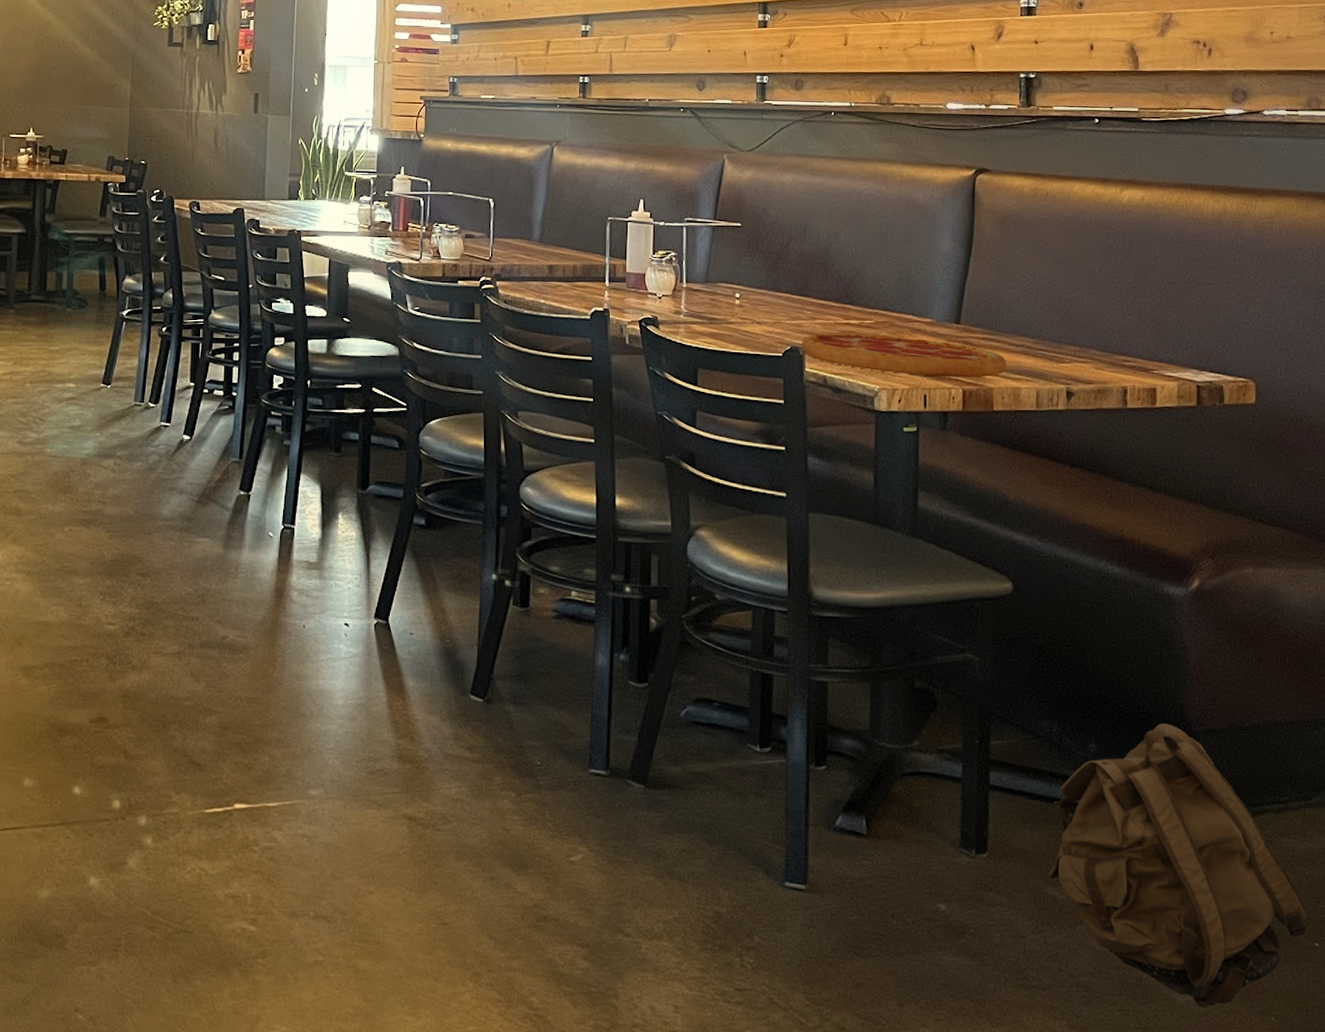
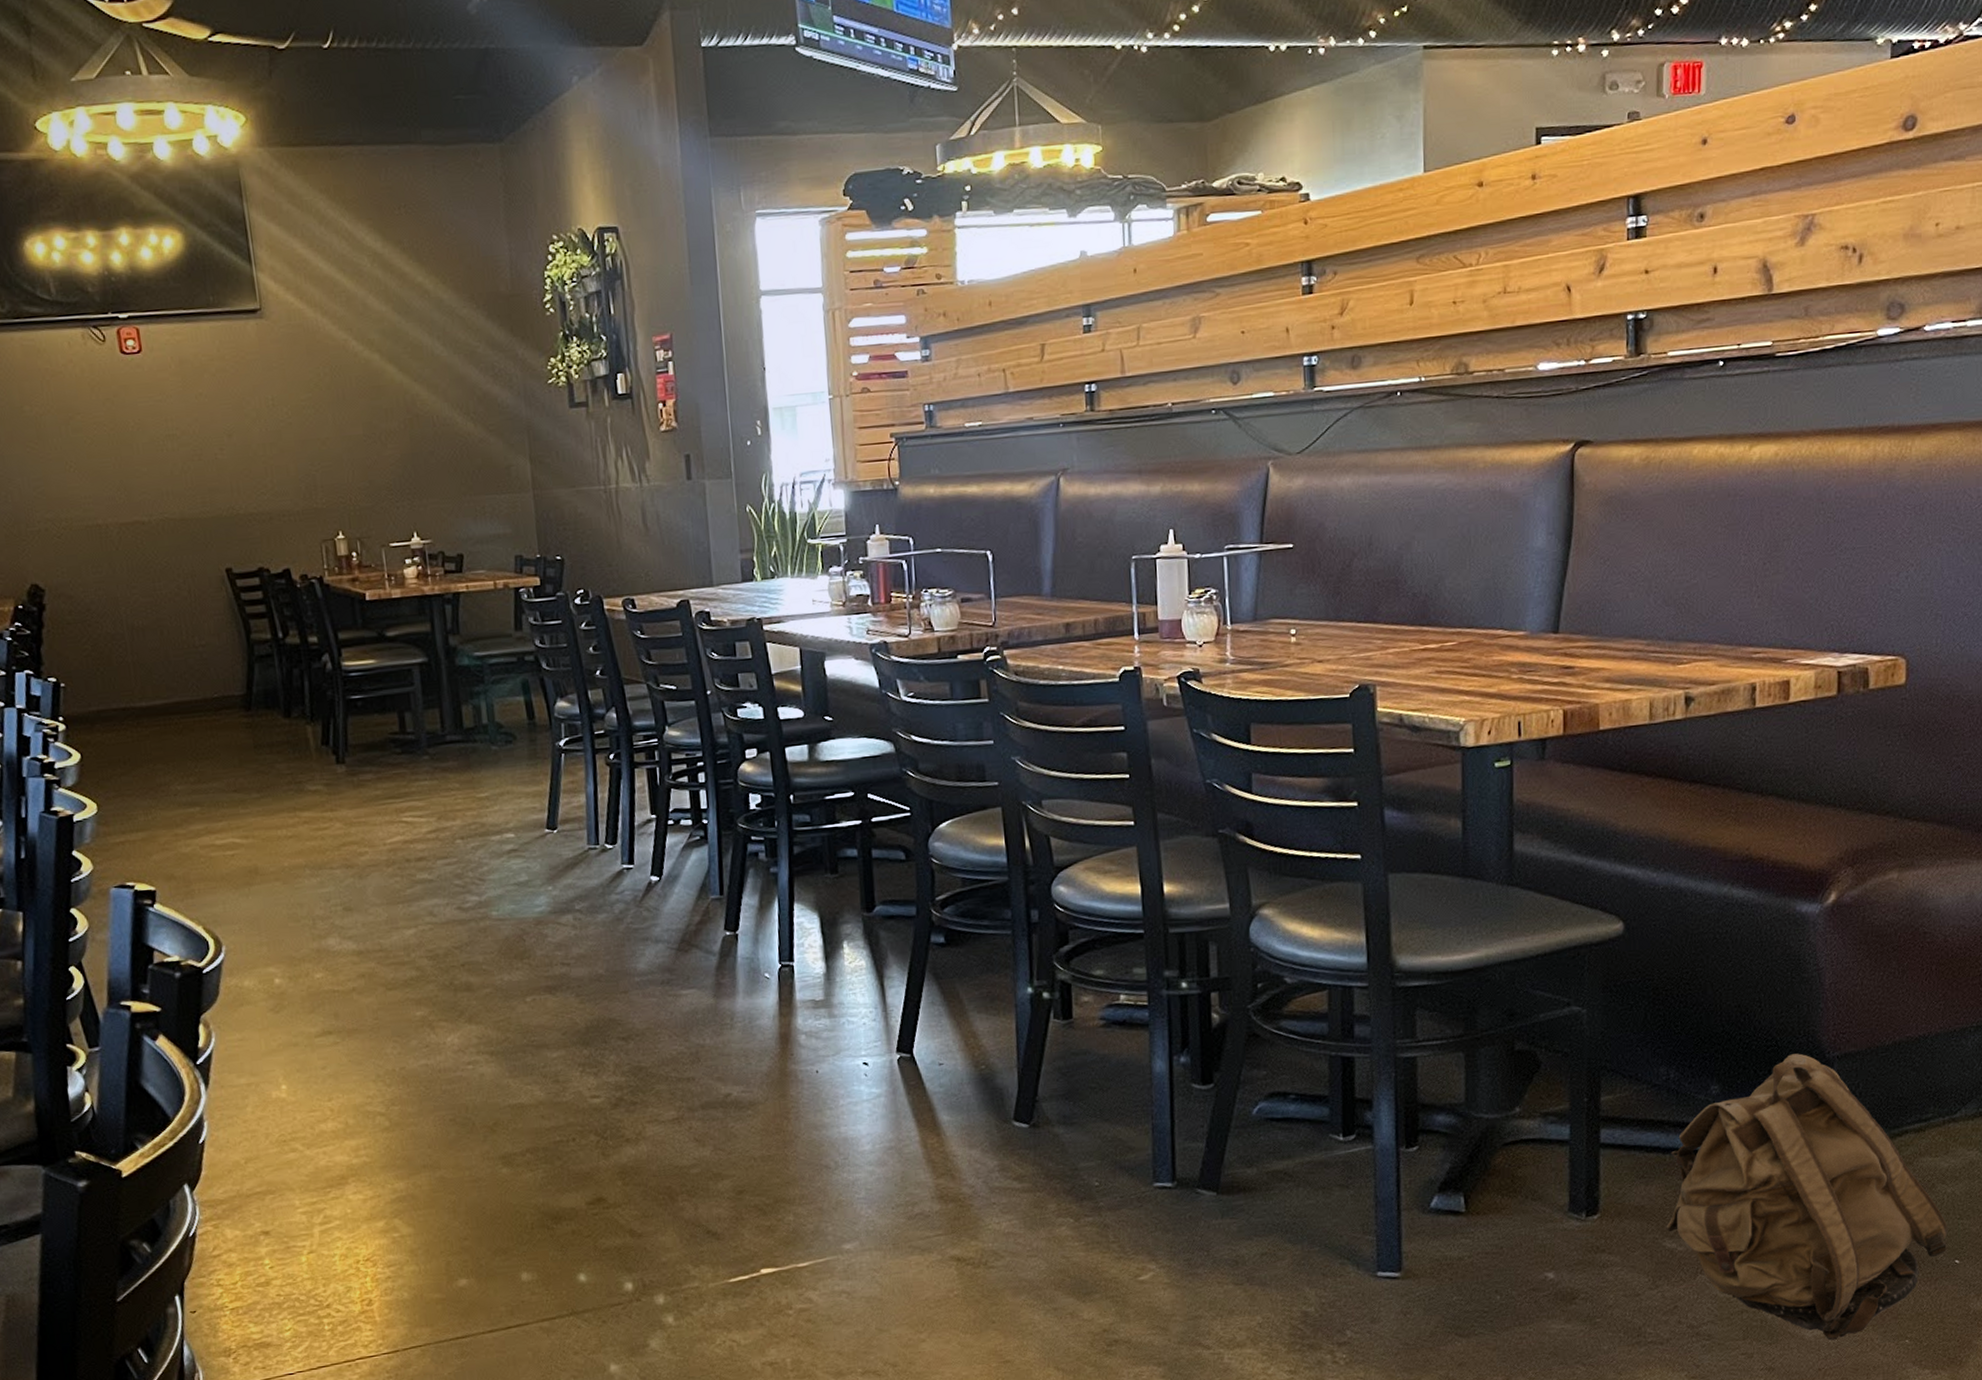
pizza: present [802,333,1007,378] -> none [1372,656,1615,701]

